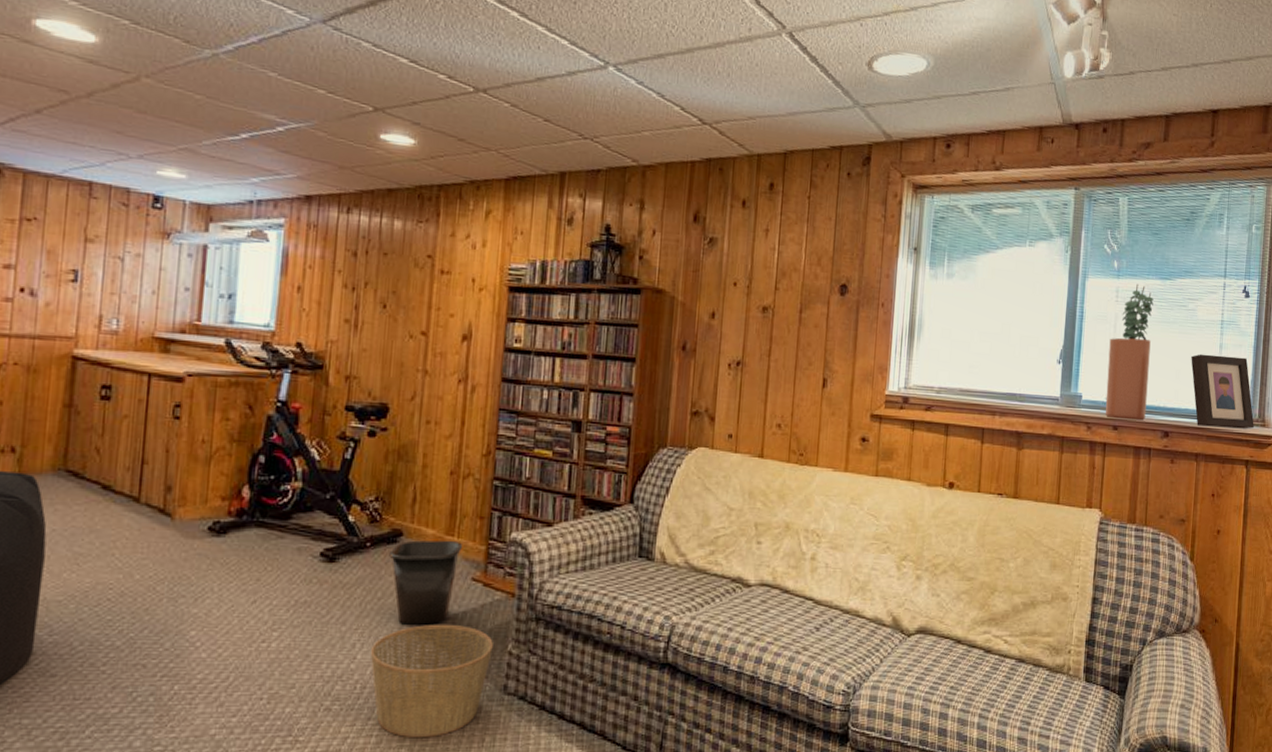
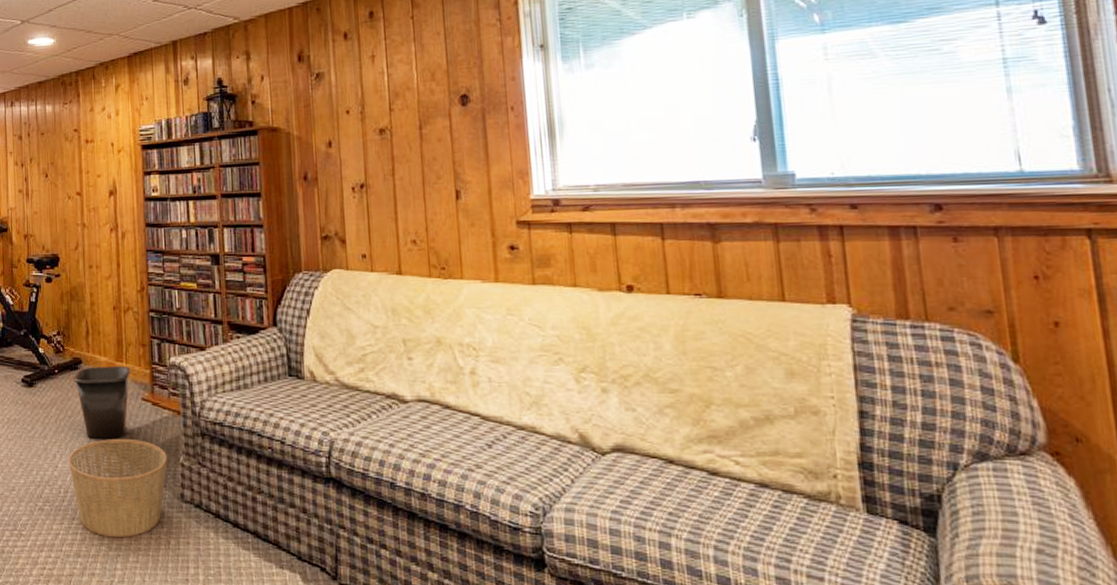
vase: present [1105,283,1154,421] -> none [824,34,900,196]
picture frame: present [1191,354,1254,429] -> none [960,99,1092,192]

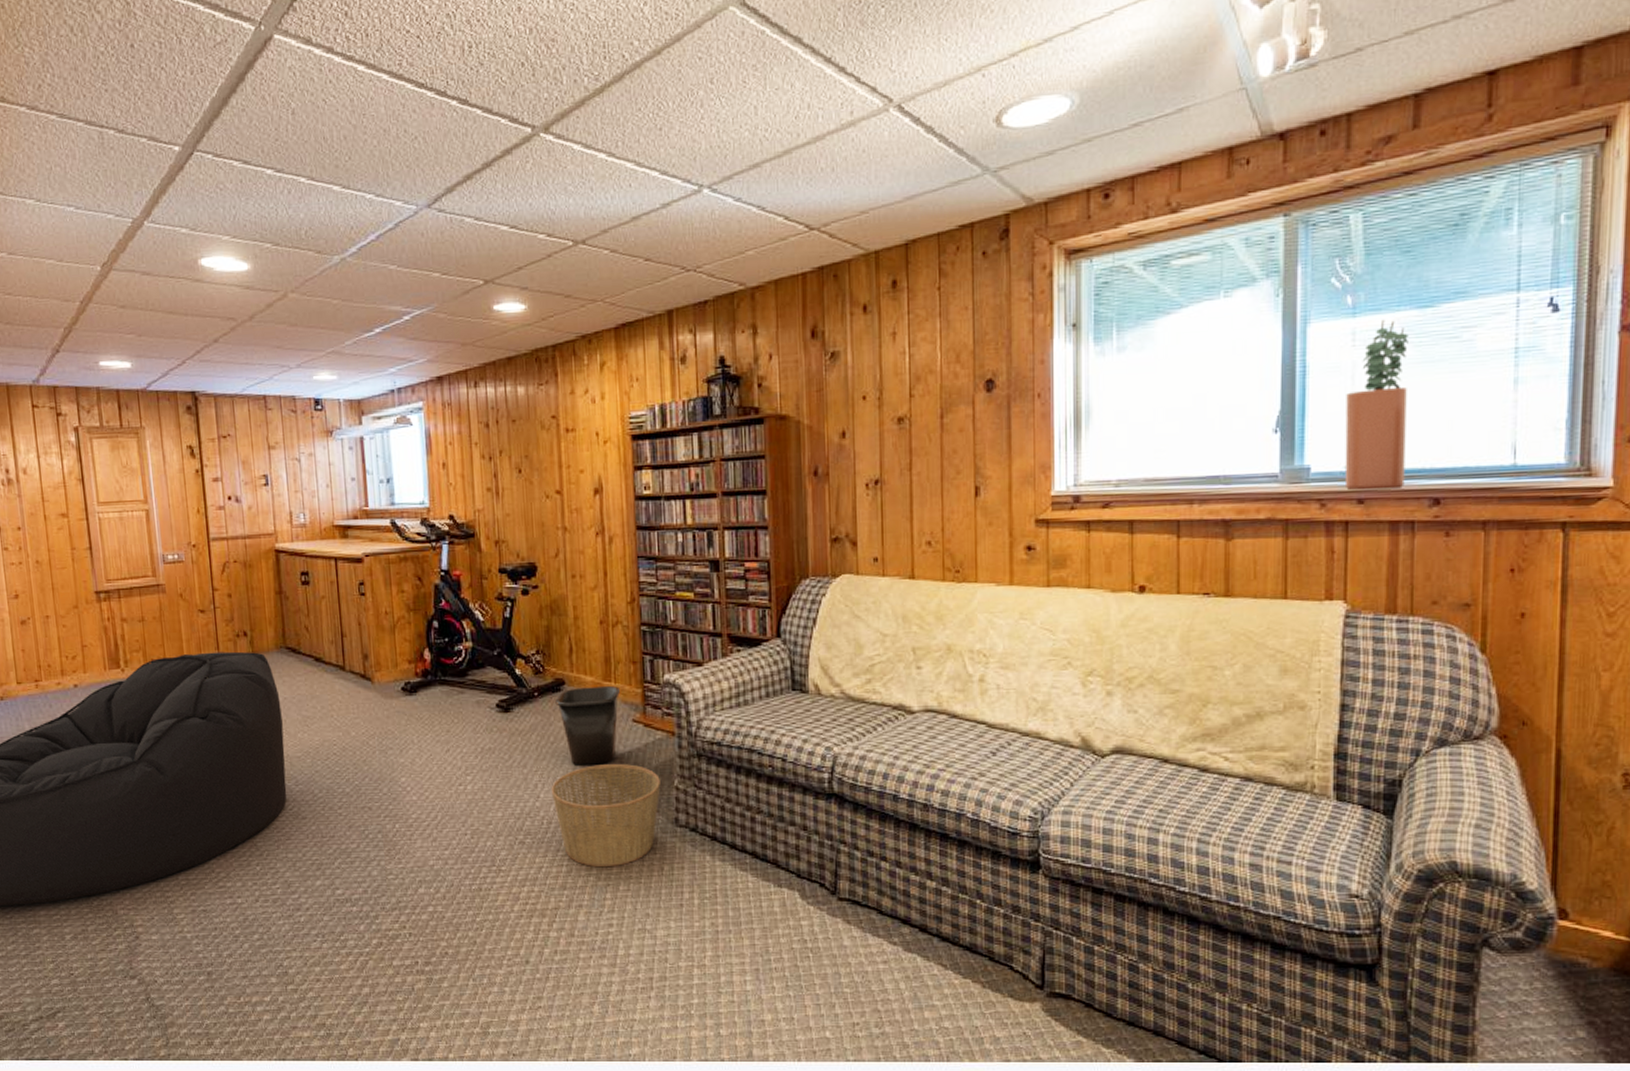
vase: none [824,34,900,196] -> present [1344,319,1408,491]

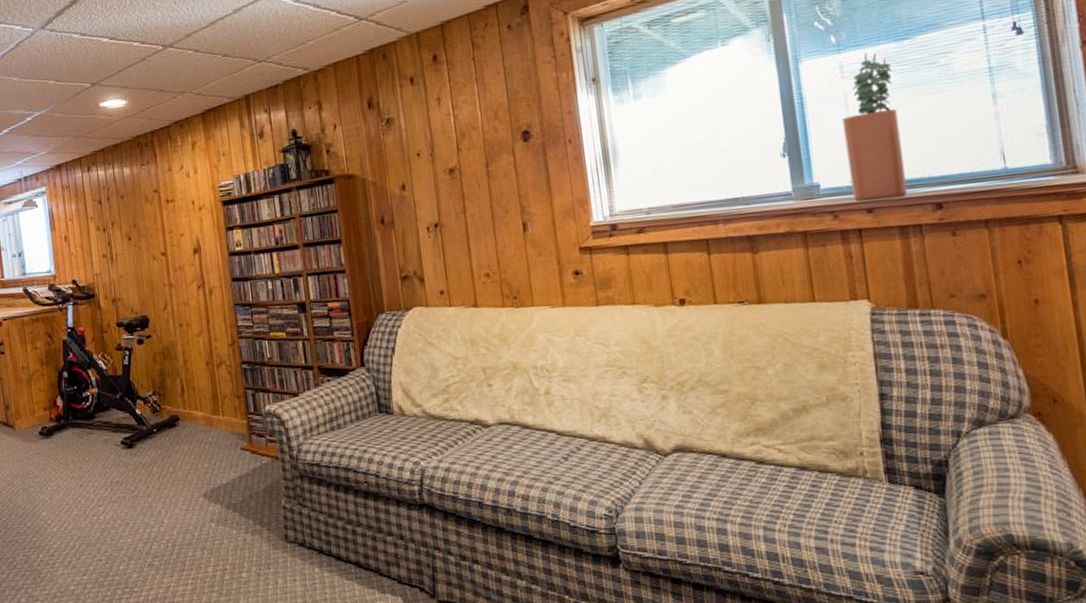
basket: present [551,763,660,868] -> none [173,488,270,584]
waste bin: present [555,685,621,765] -> none [172,418,229,492]

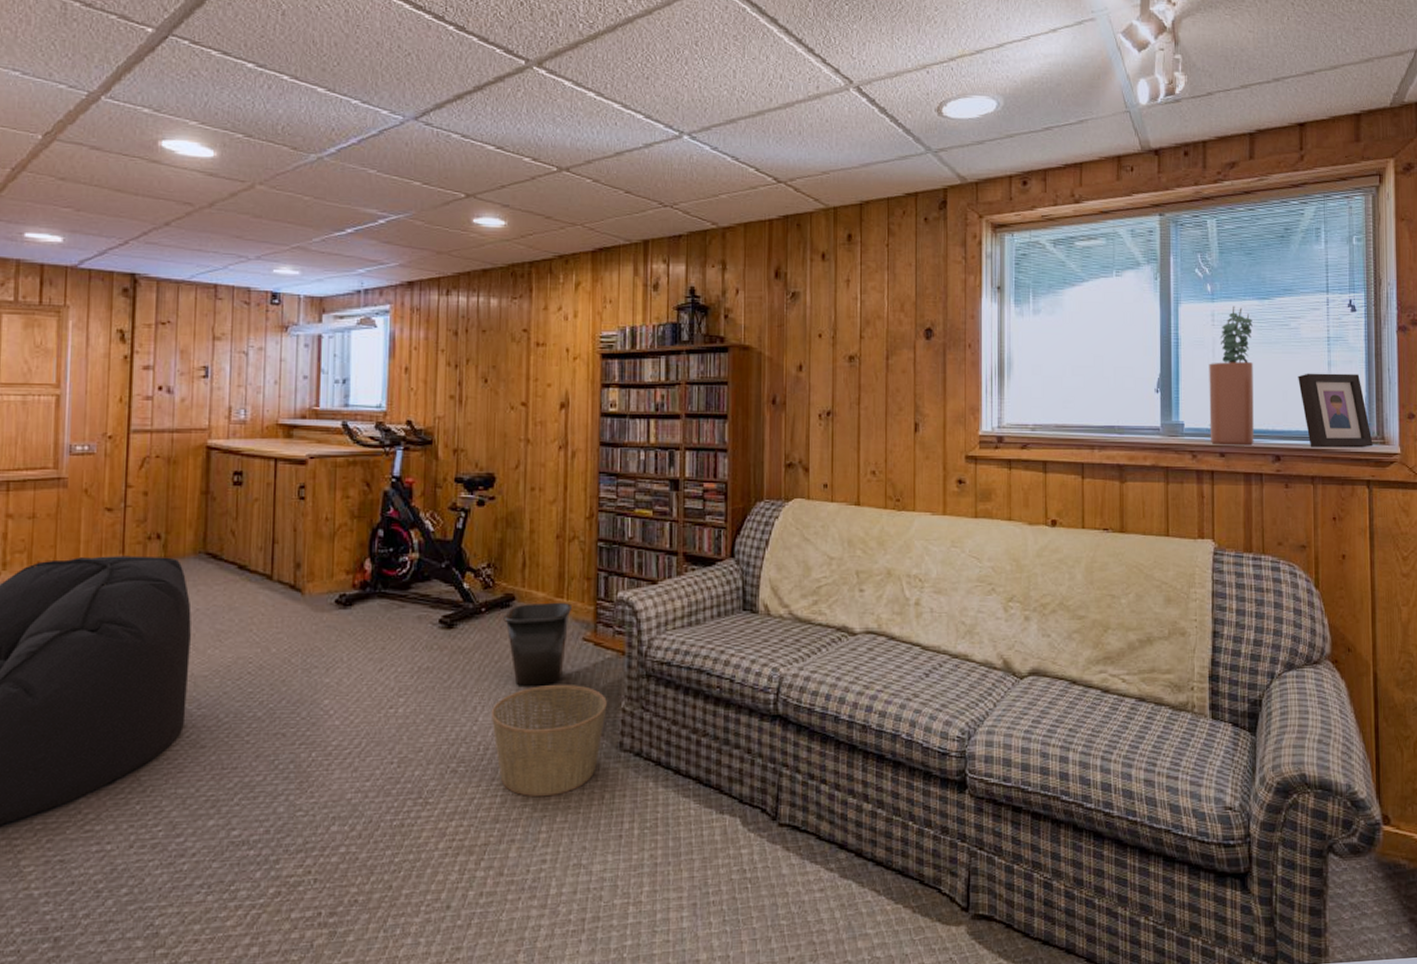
waste bin: none [172,418,229,492] -> present [503,602,573,686]
basket: none [173,488,270,584] -> present [490,684,607,797]
picture frame: none [955,101,1062,189] -> present [1298,373,1373,448]

